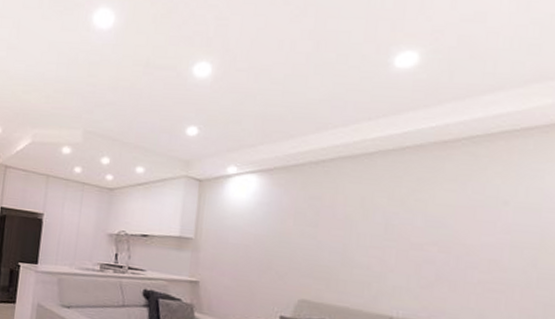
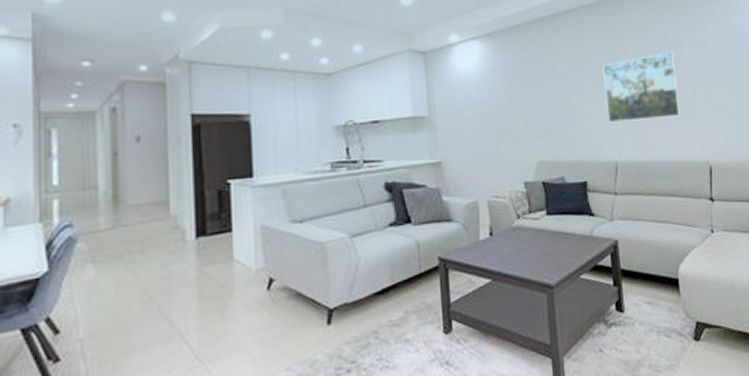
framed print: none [390,210,493,283] -> present [603,52,681,123]

